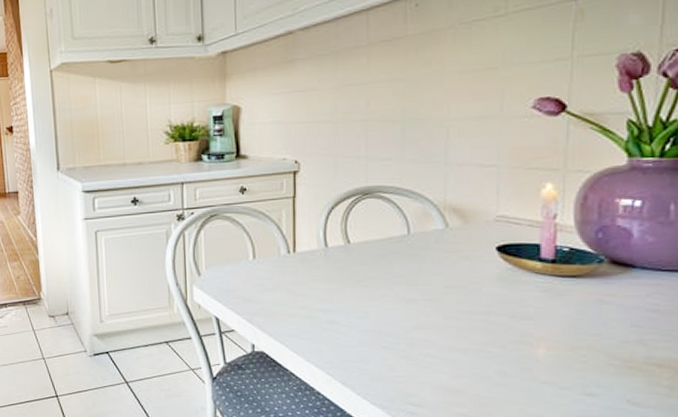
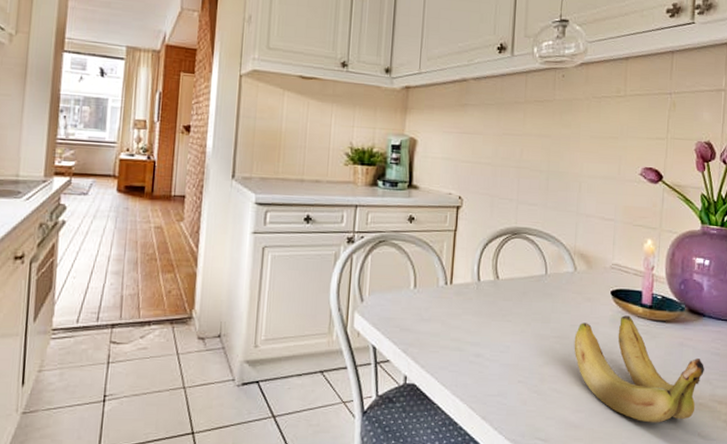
banana: none [449,272,635,389] -> present [574,315,704,423]

